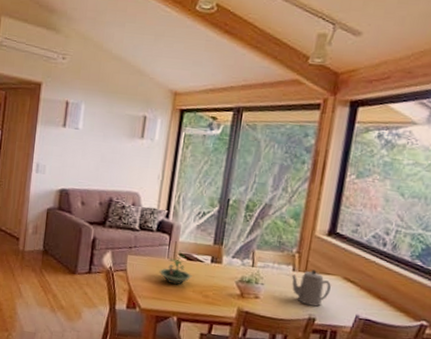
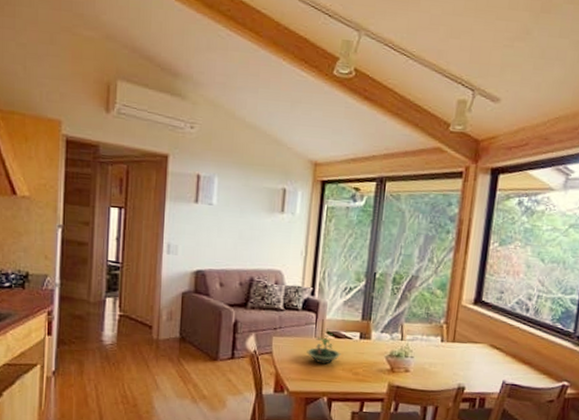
teapot: present [291,270,331,307] -> none [440,339,478,376]

